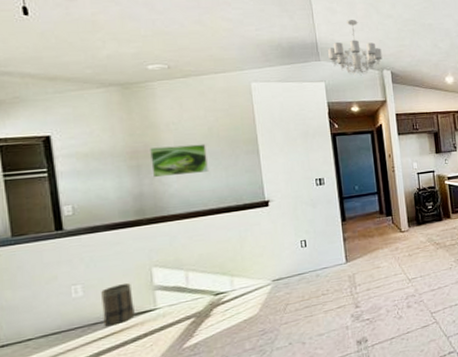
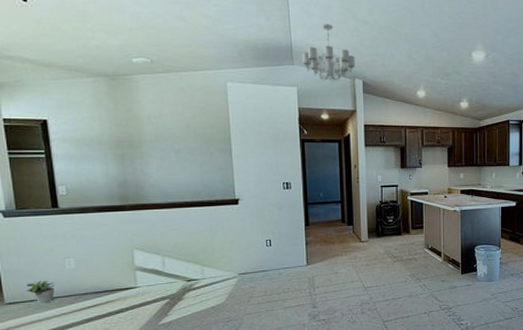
potted plant: none [22,313,59,342] -> present [26,280,55,303]
basket: present [101,283,135,327] -> none [90,262,118,298]
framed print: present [150,143,210,178] -> none [133,139,186,168]

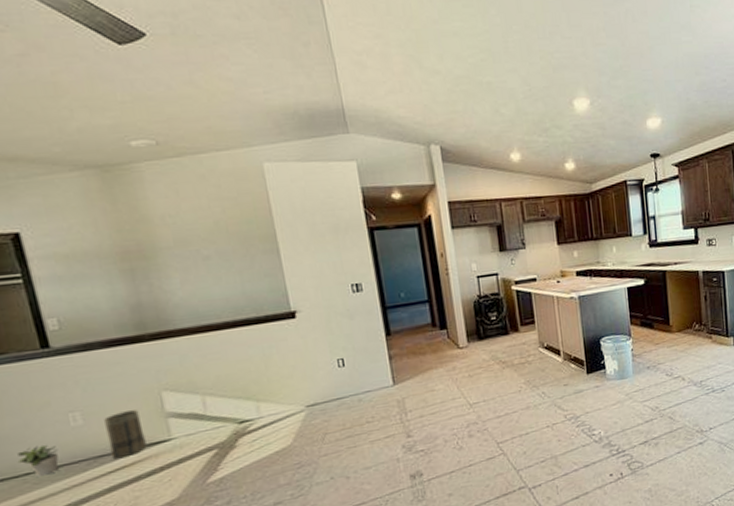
basket: none [90,262,118,298] -> present [104,410,147,460]
chandelier: present [302,24,355,83] -> none [358,77,429,153]

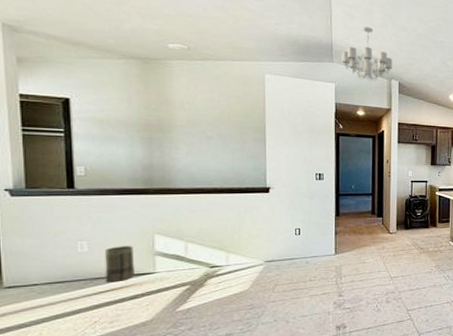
potted plant: present [17,444,59,477] -> none [29,263,64,288]
chandelier: none [358,77,429,153] -> present [342,27,393,82]

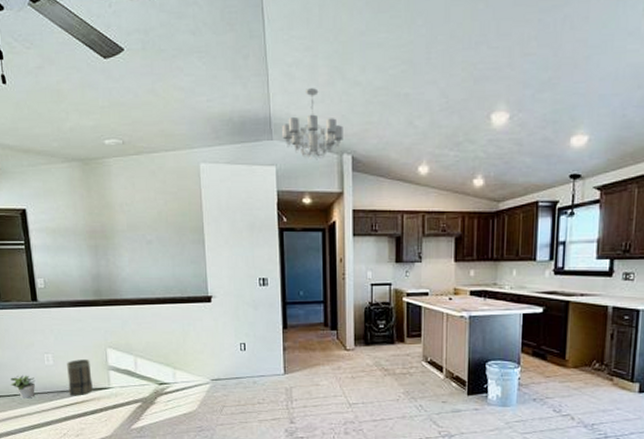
potted plant: none [29,263,64,288] -> present [10,375,36,399]

